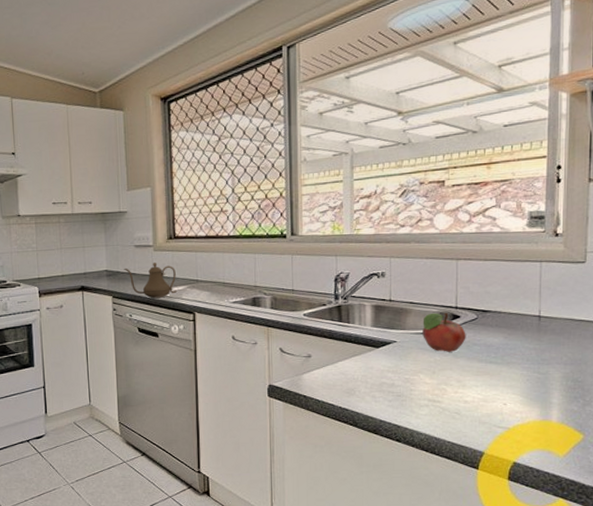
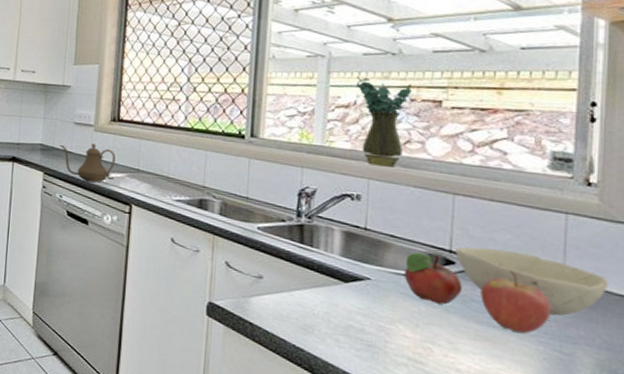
vase: none [375,168,420,245] -> present [355,76,412,167]
bowl: none [460,299,572,346] -> present [455,246,609,316]
fruit: none [480,314,532,364] -> present [480,270,552,334]

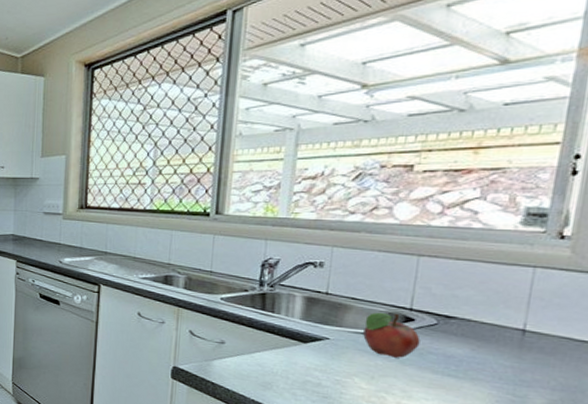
teapot: present [60,142,116,183] -> none [31,230,84,267]
vase: present [355,76,412,167] -> none [324,147,383,234]
bowl: present [455,246,609,316] -> none [416,304,571,363]
fruit: present [480,270,552,334] -> none [438,323,509,380]

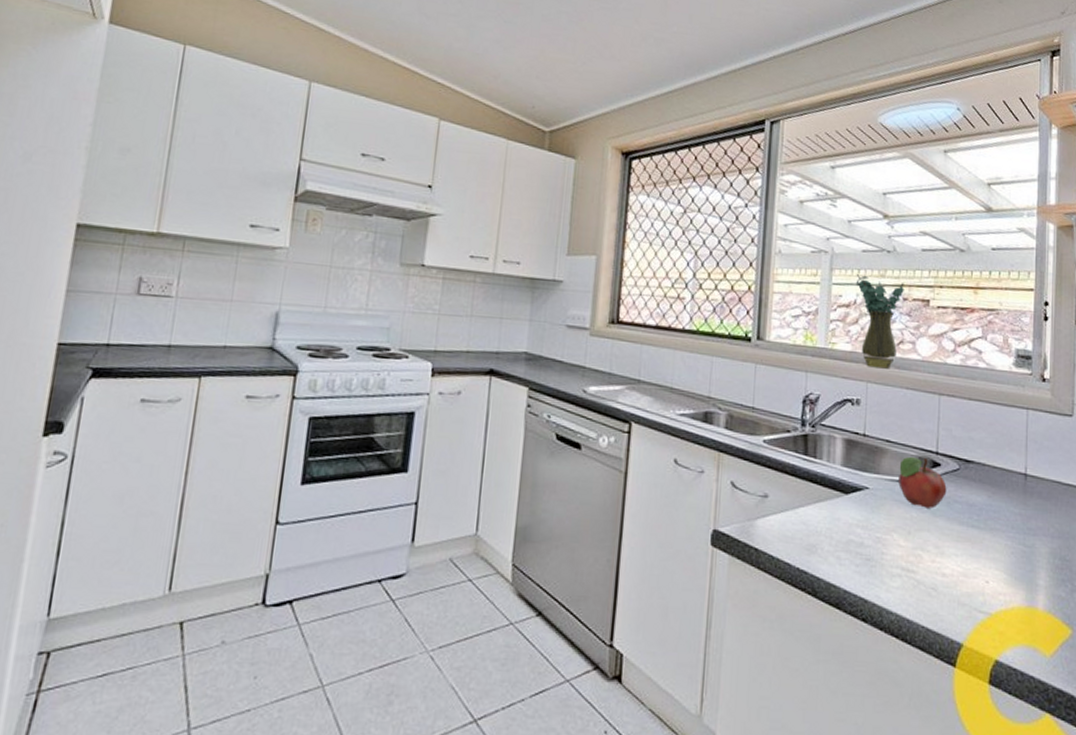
vase: none [324,147,383,234] -> present [855,274,904,369]

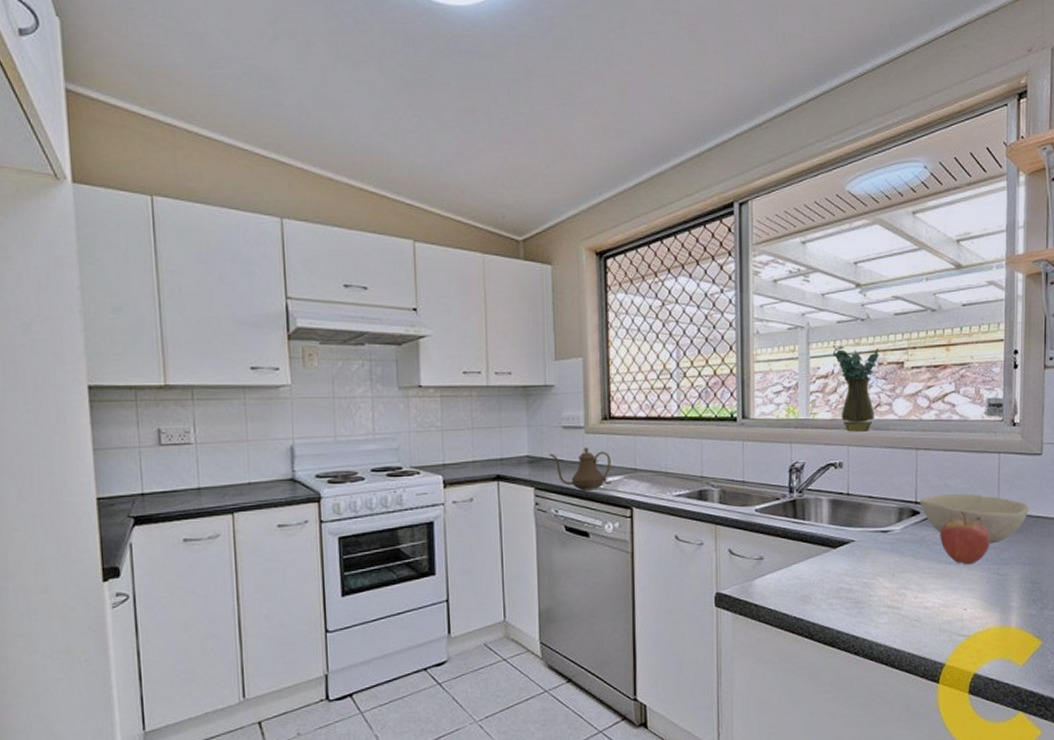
teapot: none [549,349,614,398] -> present [549,446,613,491]
fruit: present [898,456,947,509] -> none [882,507,926,552]
bowl: none [941,447,1059,510] -> present [920,493,1029,544]
fruit: none [962,468,1017,531] -> present [940,510,991,565]

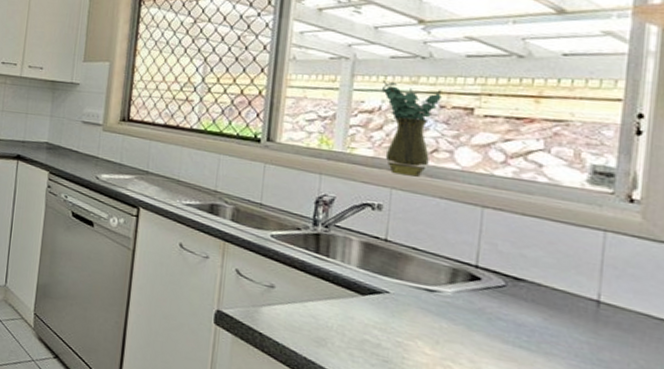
teapot: present [549,446,613,491] -> none [66,142,124,184]
bowl: present [920,493,1029,544] -> none [482,262,649,339]
fruit: present [940,510,991,565] -> none [507,288,584,356]

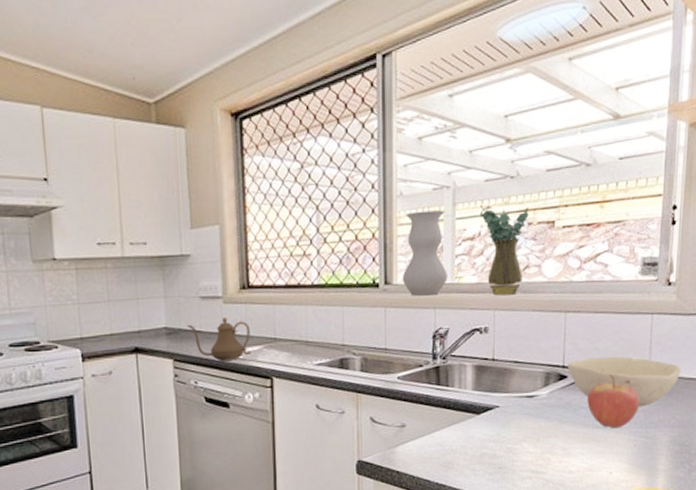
teapot: none [66,142,124,184] -> present [187,316,252,362]
vase: none [286,76,341,162] -> present [402,210,447,297]
bowl: none [482,262,649,339] -> present [567,356,682,407]
fruit: none [507,288,584,356] -> present [587,374,640,429]

